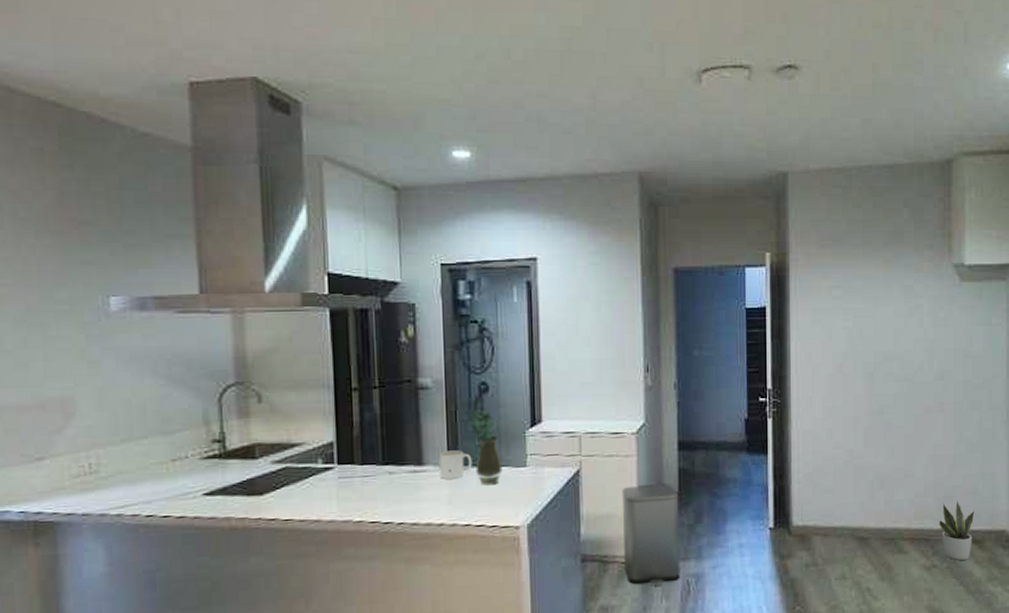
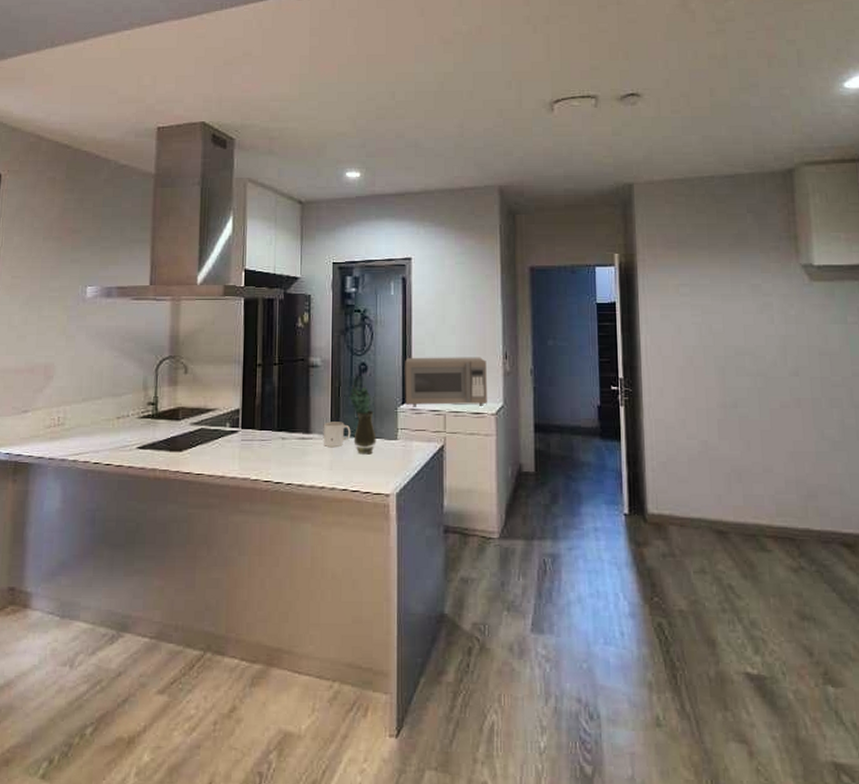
microwave: none [533,371,627,430] -> present [405,357,487,408]
pedal bin: present [621,484,680,586] -> none [481,463,537,563]
potted plant: present [939,499,975,561] -> none [803,499,844,566]

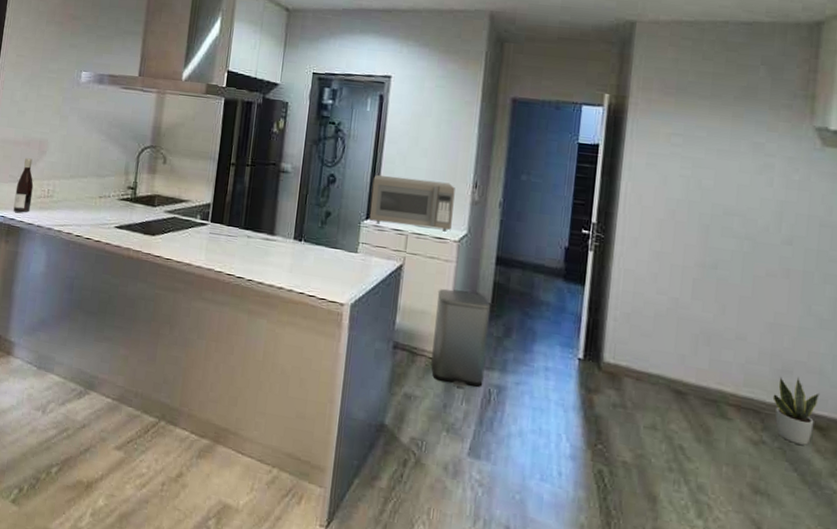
bottle: none [19,386,41,448] -> present [13,158,34,213]
mug: present [323,422,351,447] -> none [285,226,314,252]
vase: present [349,385,377,455] -> none [314,195,338,264]
pedal bin: none [481,463,537,563] -> present [431,288,491,388]
potted plant: none [803,499,844,566] -> present [772,376,820,446]

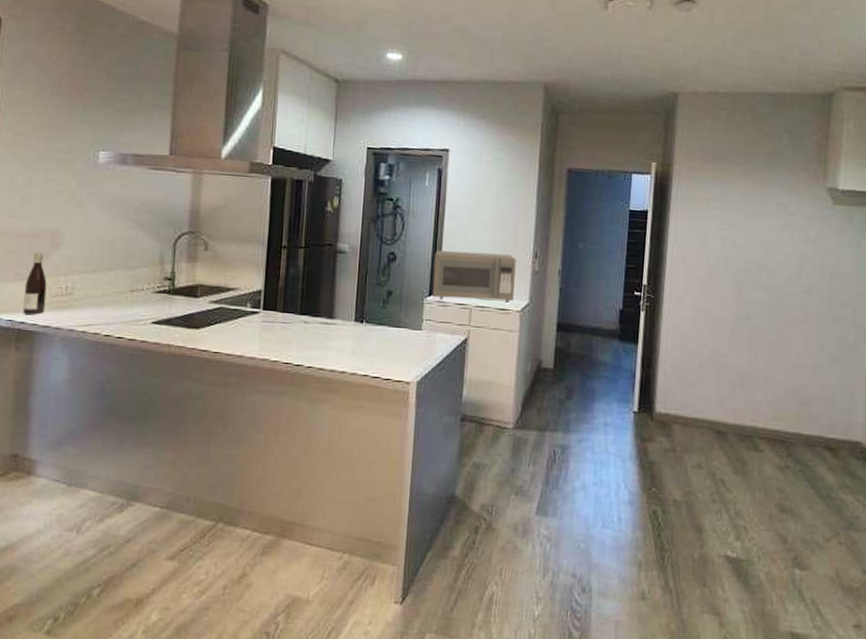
pedal bin: present [431,288,491,388] -> none [498,358,554,452]
potted plant: present [772,376,820,446] -> none [795,407,831,466]

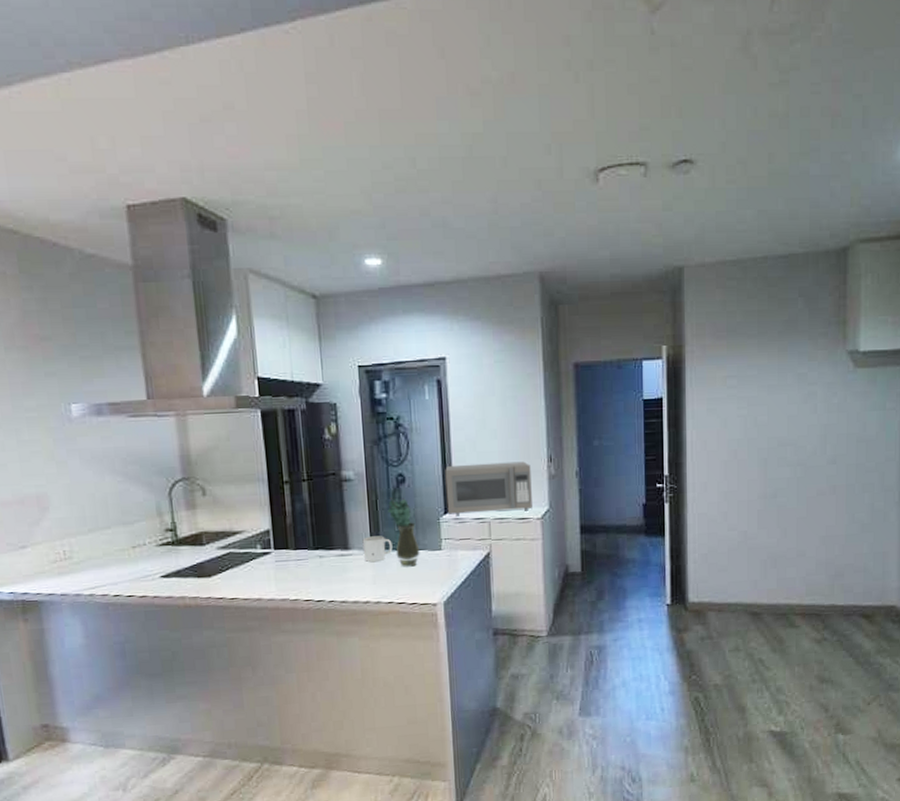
bottle: present [23,252,47,316] -> none [19,519,47,586]
mug: none [346,308,376,334] -> present [362,536,393,562]
vase: none [375,274,401,343] -> present [387,498,420,567]

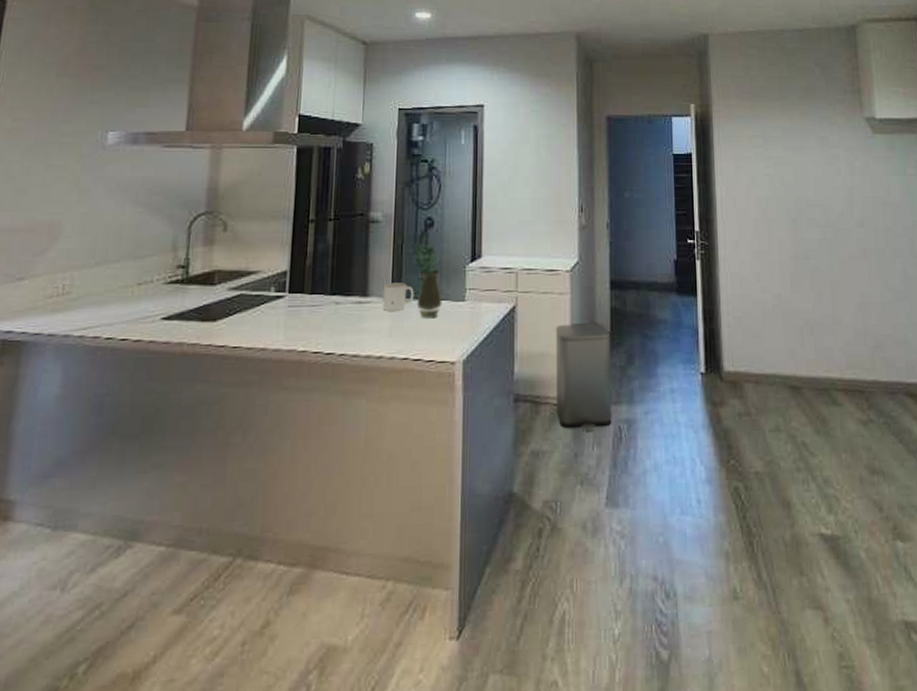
microwave: present [445,461,532,517] -> none [474,210,562,265]
pedal bin: none [528,564,584,657] -> present [555,323,612,431]

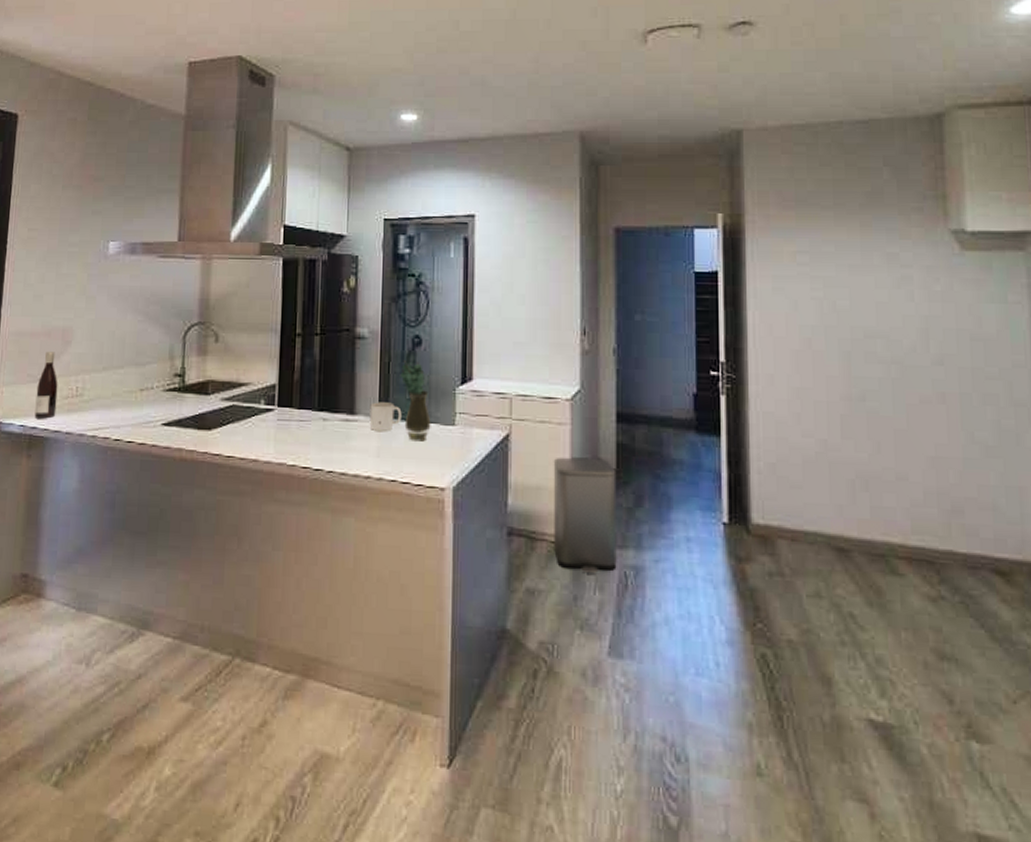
bottle: none [10,248,42,323] -> present [34,351,58,420]

